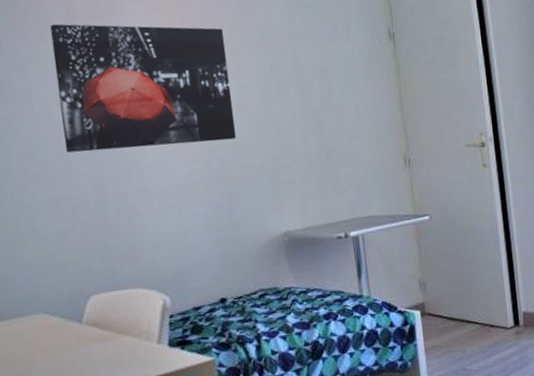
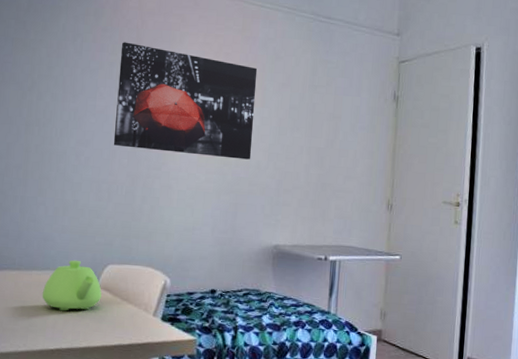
teapot: none [16,298,91,362] -> present [42,260,102,311]

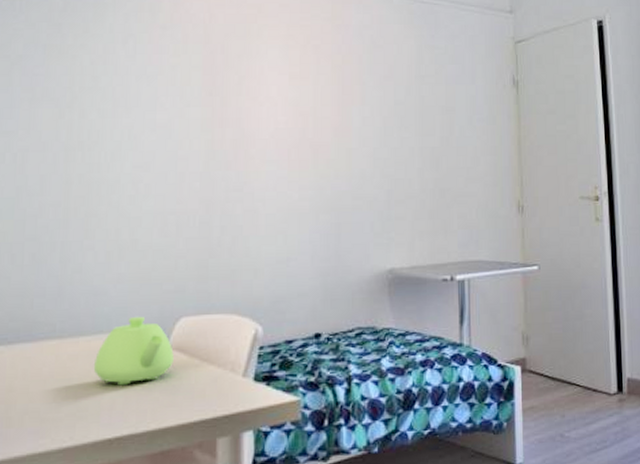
wall art: present [113,42,258,160] -> none [180,40,353,169]

